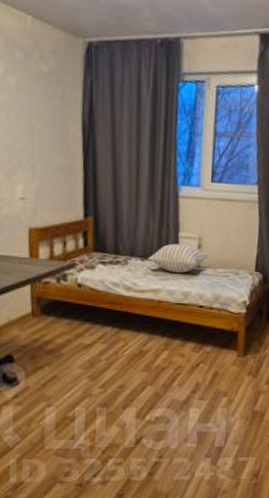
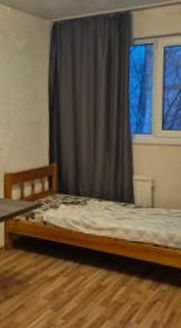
pillow: present [148,243,209,274] -> none [105,185,162,214]

